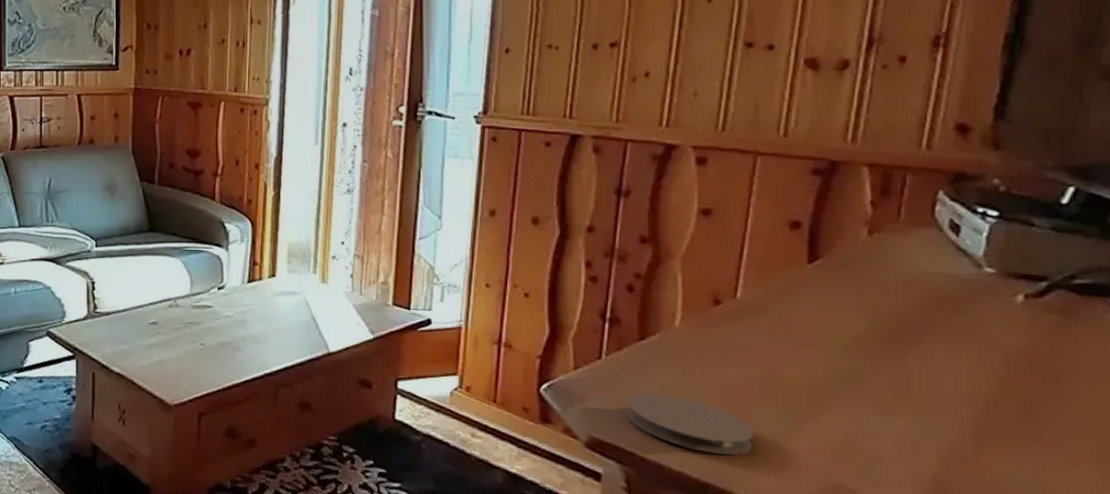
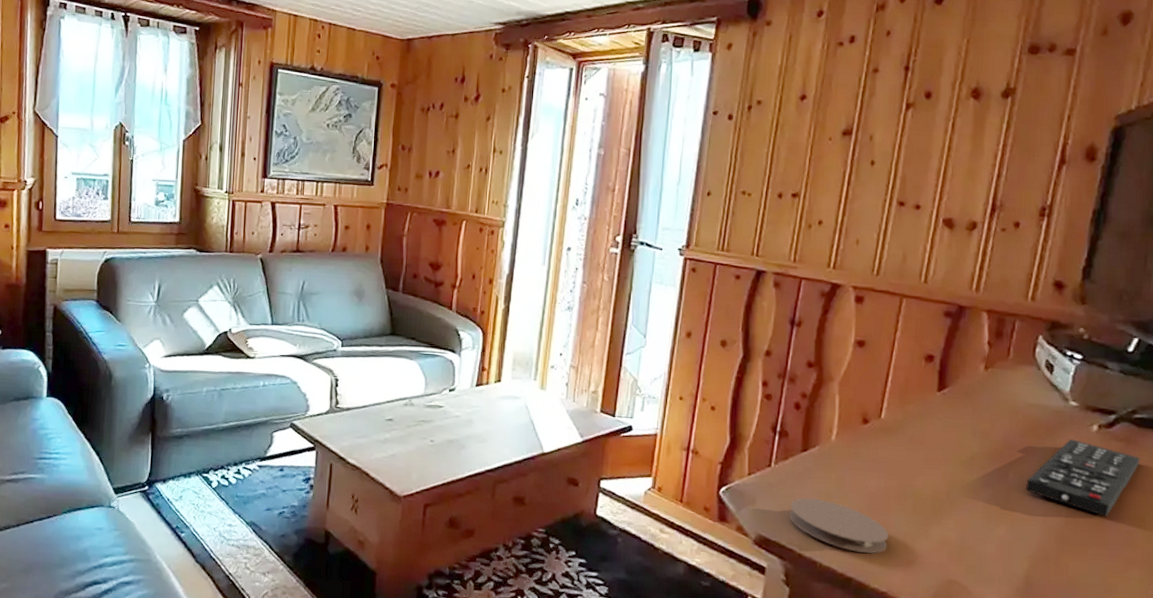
remote control: none [930,313,1084,405] -> present [1026,439,1140,517]

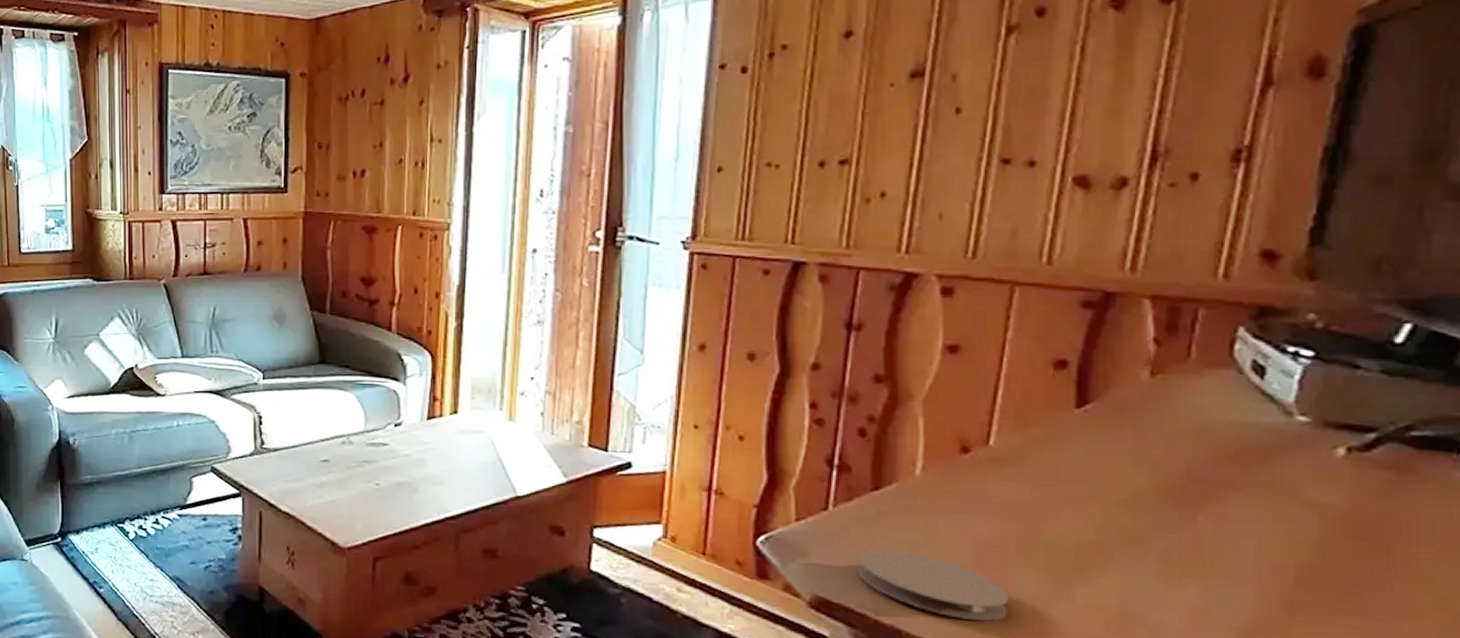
remote control: present [1026,439,1140,517] -> none [1226,468,1423,575]

